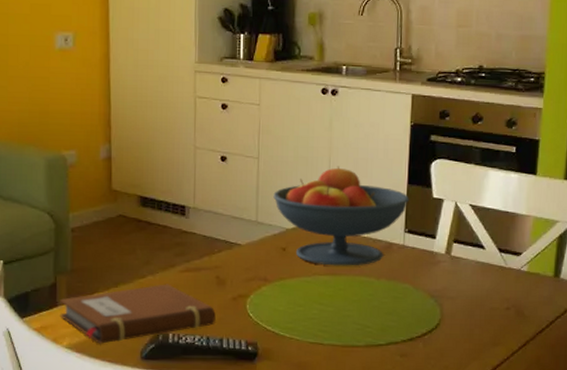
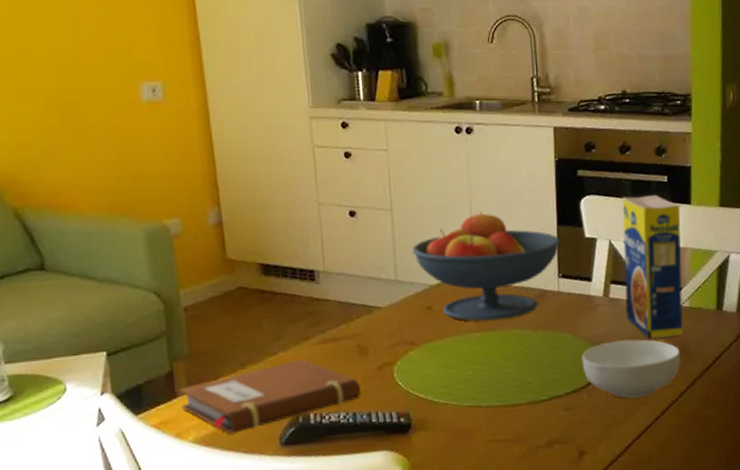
cereal bowl: none [420,295,515,353] -> present [582,339,680,399]
legume: none [466,163,526,298] -> present [622,194,683,338]

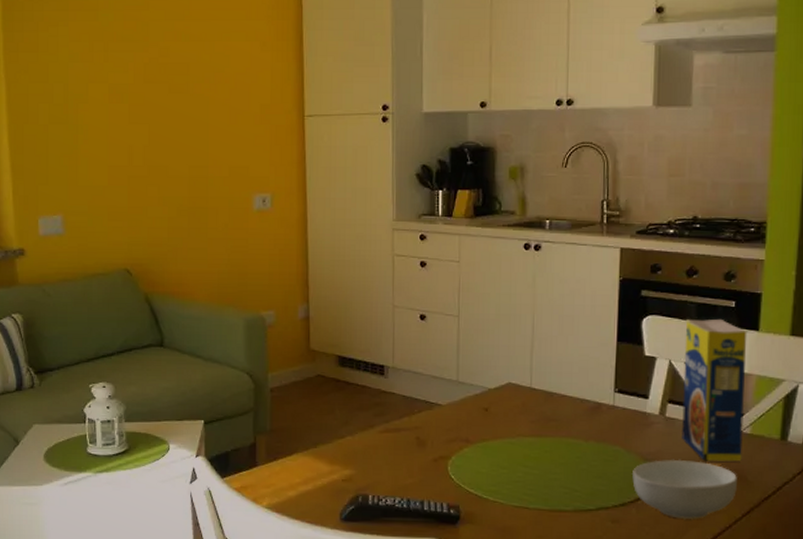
notebook: present [179,359,361,434] -> none [259,444,416,505]
fruit bowl: present [412,211,561,321] -> none [474,323,620,427]

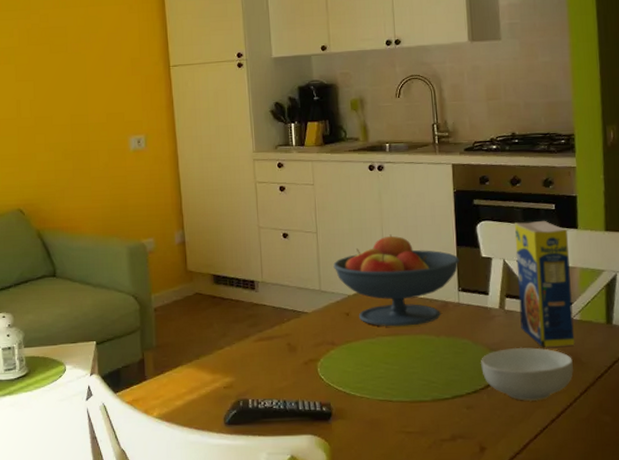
fruit bowl: none [474,323,620,427] -> present [333,234,460,327]

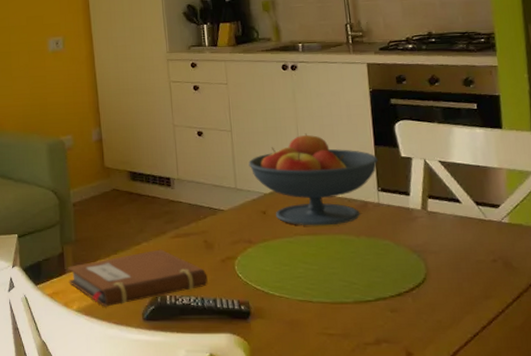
notebook: none [148,353,290,413] -> present [68,249,208,307]
cereal bowl: present [481,347,573,402] -> none [404,249,504,307]
legume: present [514,220,575,347] -> none [434,120,504,250]

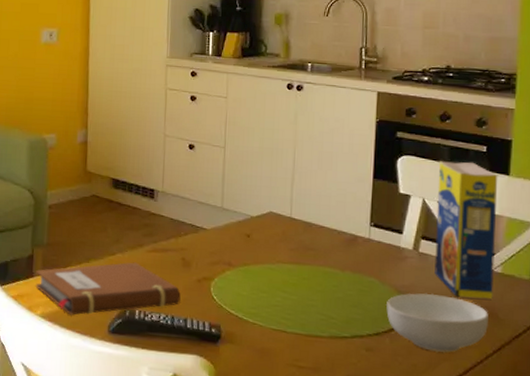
fruit bowl: present [248,133,379,226] -> none [238,158,376,257]
cereal bowl: none [404,249,504,307] -> present [386,293,488,353]
legume: none [434,120,504,250] -> present [434,161,498,298]

